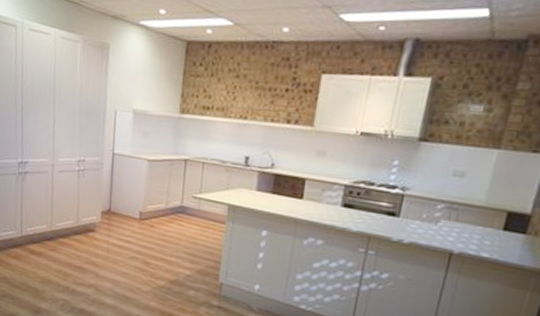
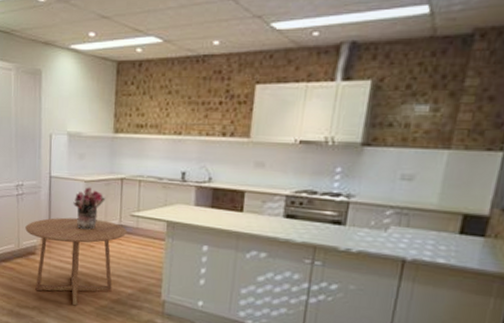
dining table: none [85,195,189,285] -> present [25,217,127,306]
bouquet: none [135,166,169,210] -> present [73,187,106,230]

